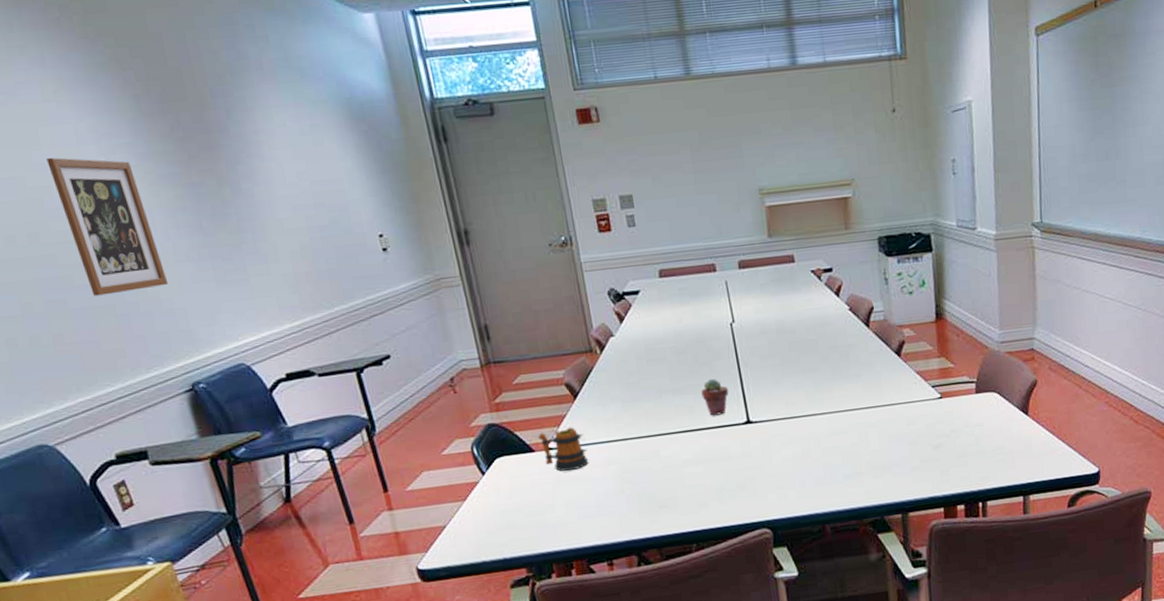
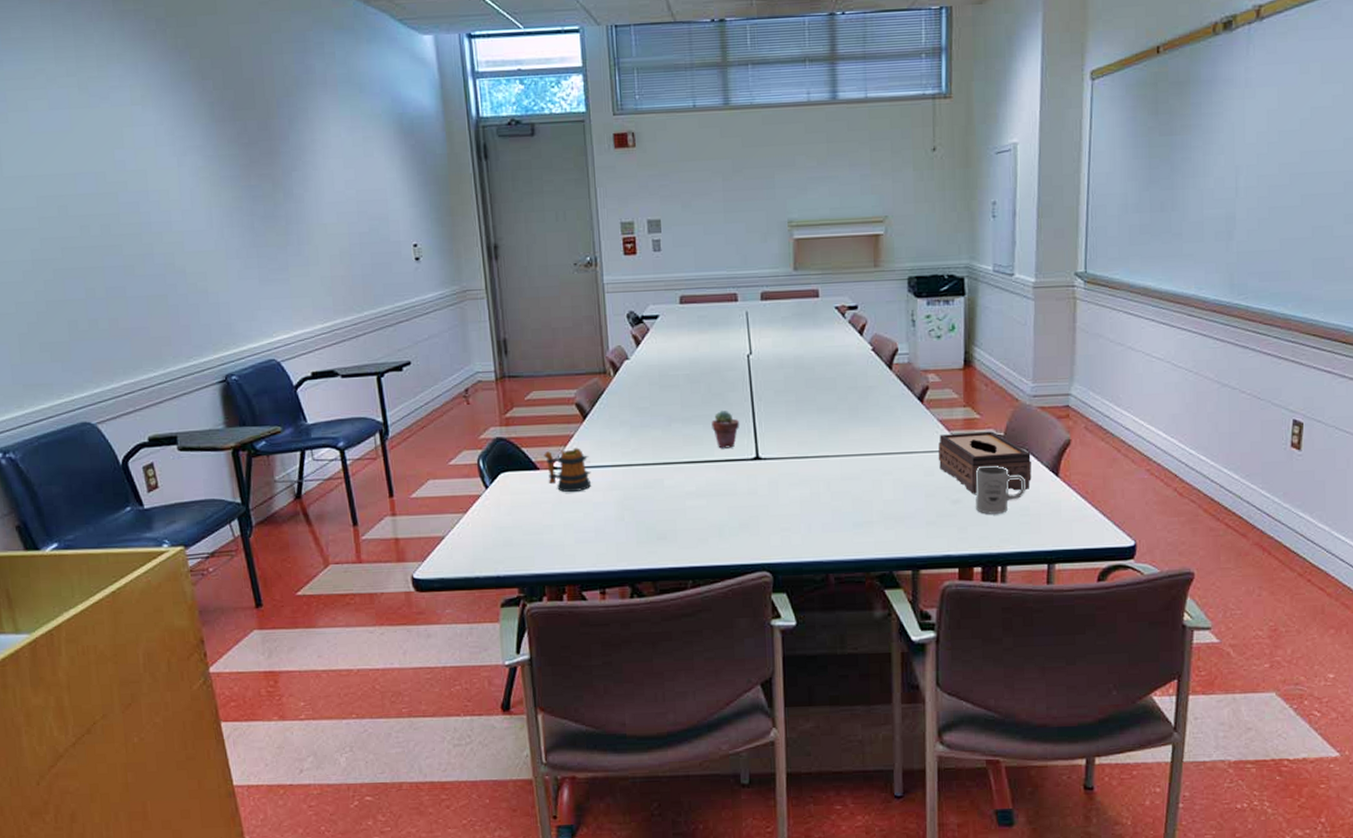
wall art: present [46,157,169,296] -> none [126,155,217,286]
tissue box: none [917,378,1004,438] -> present [938,431,1032,494]
mug: none [953,410,1000,456] -> present [975,465,1027,514]

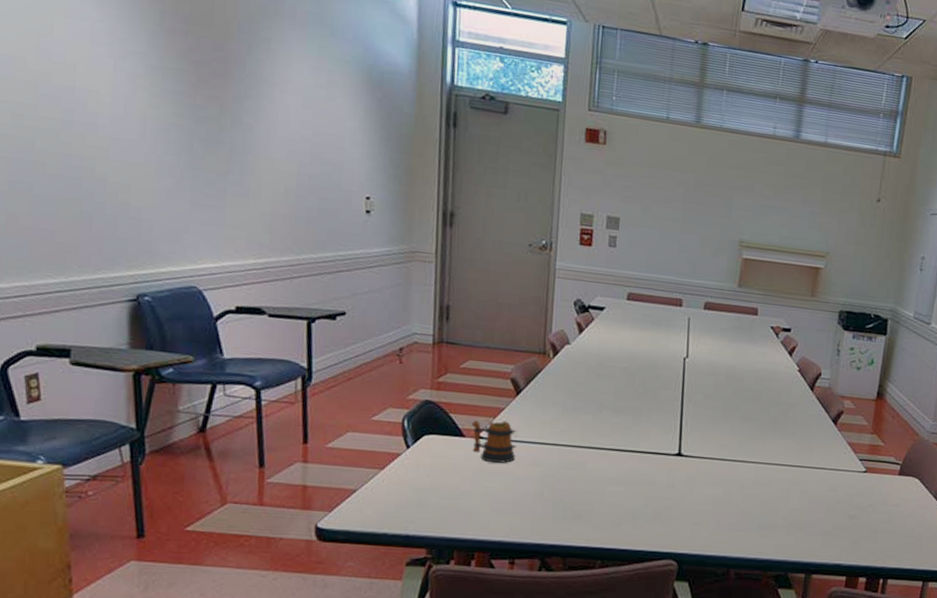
potted succulent: present [711,410,739,449] -> none [640,405,667,442]
tissue box: present [938,431,1032,494] -> none [842,456,922,514]
mug: present [975,465,1027,514] -> none [869,488,915,533]

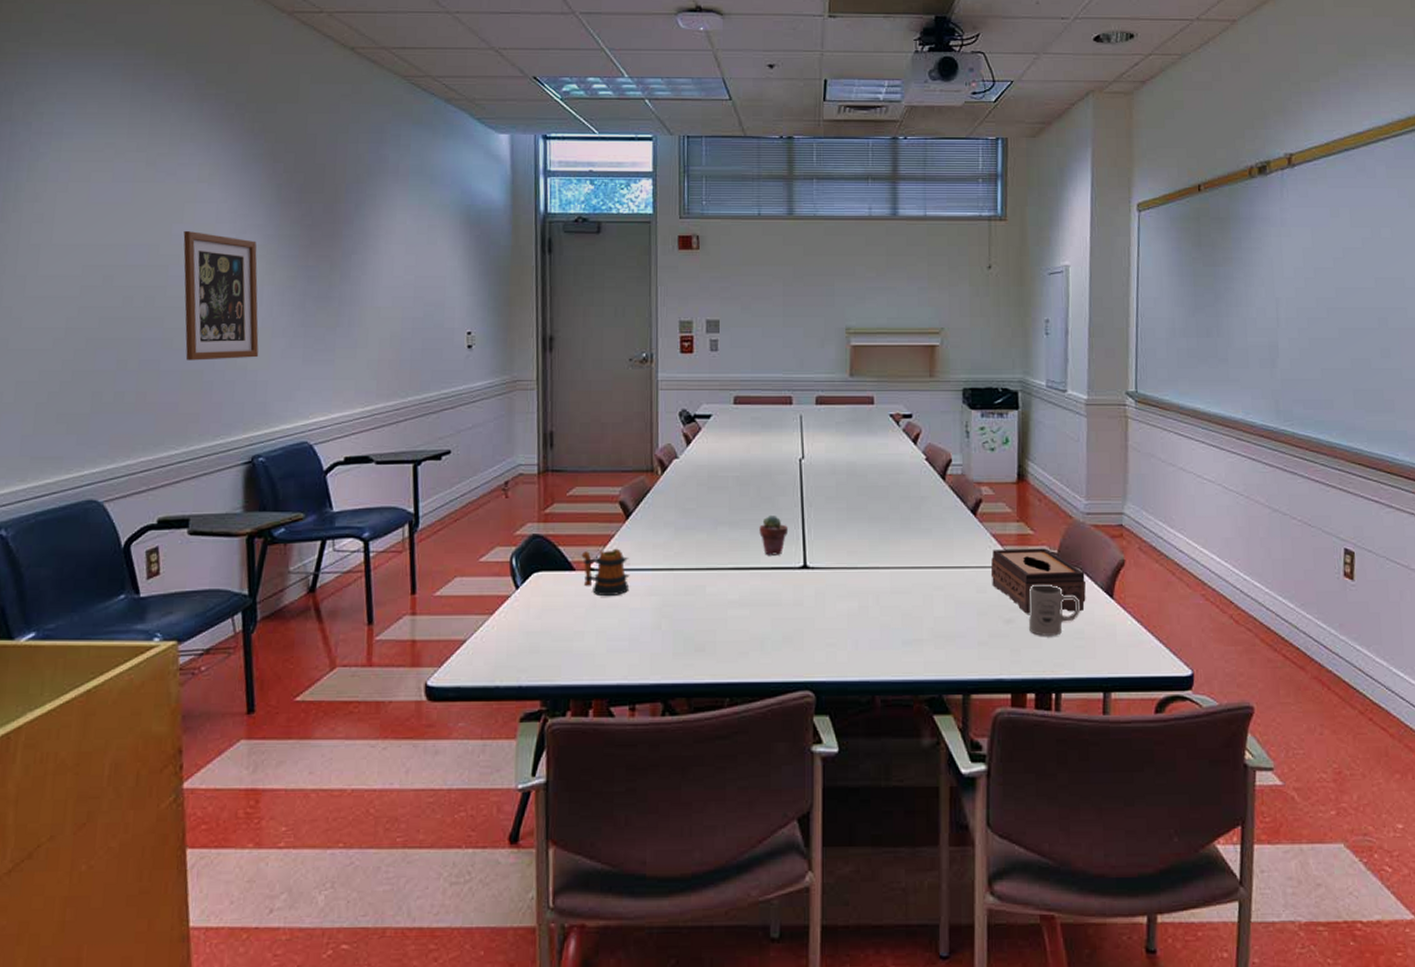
wall art: none [54,46,143,195] -> present [183,230,259,361]
potted succulent: none [640,405,667,442] -> present [759,514,788,555]
tissue box: none [842,456,922,514] -> present [990,548,1086,614]
mug: none [869,488,915,533] -> present [1029,584,1081,636]

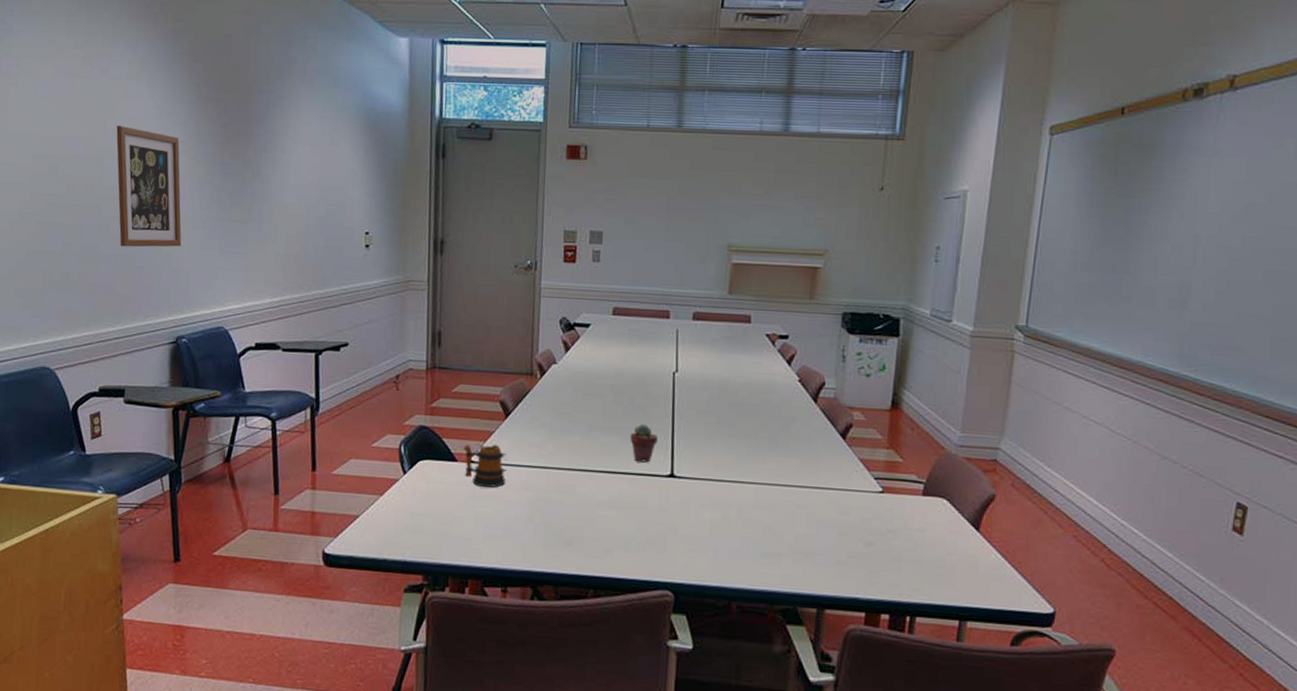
tissue box: present [990,548,1086,614] -> none [855,474,952,541]
mug: present [1029,584,1081,636] -> none [889,510,945,563]

